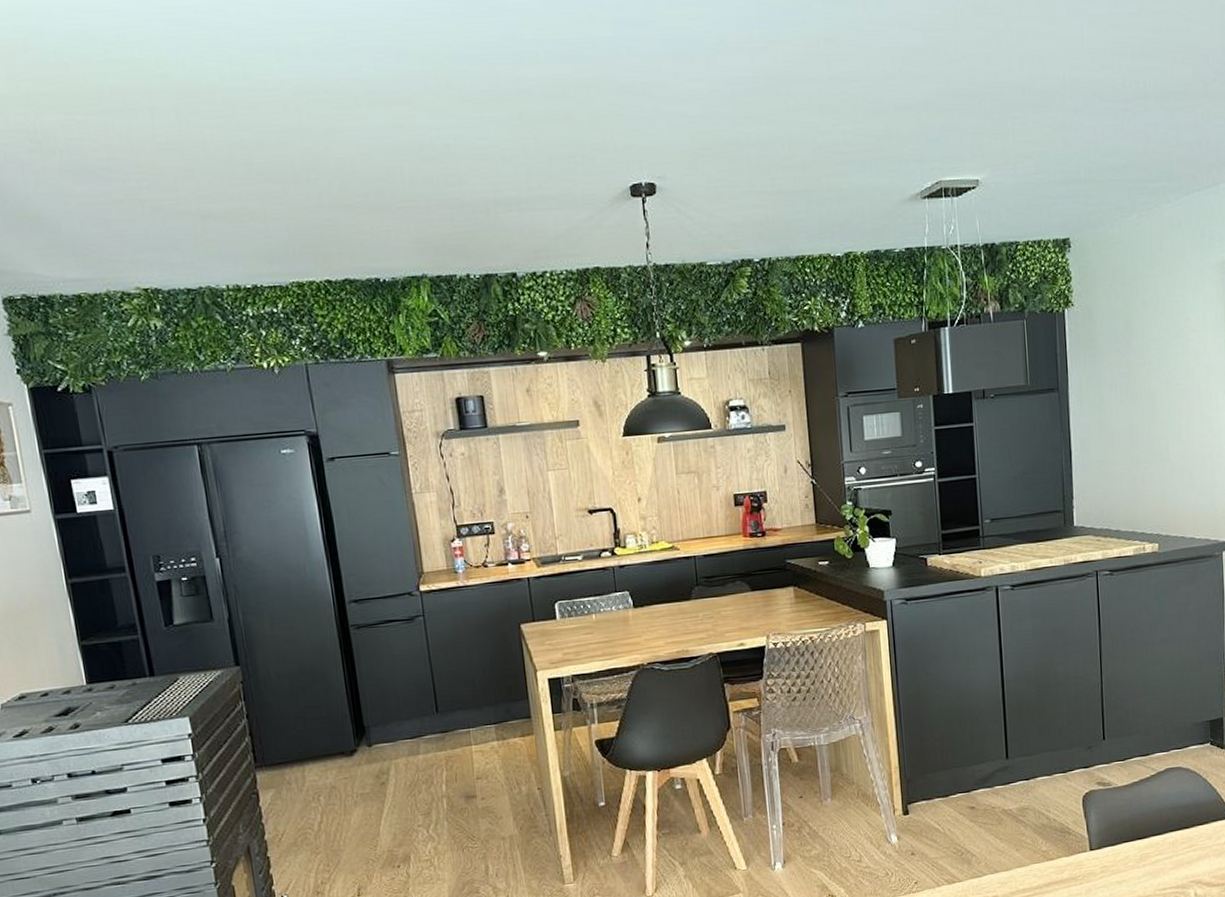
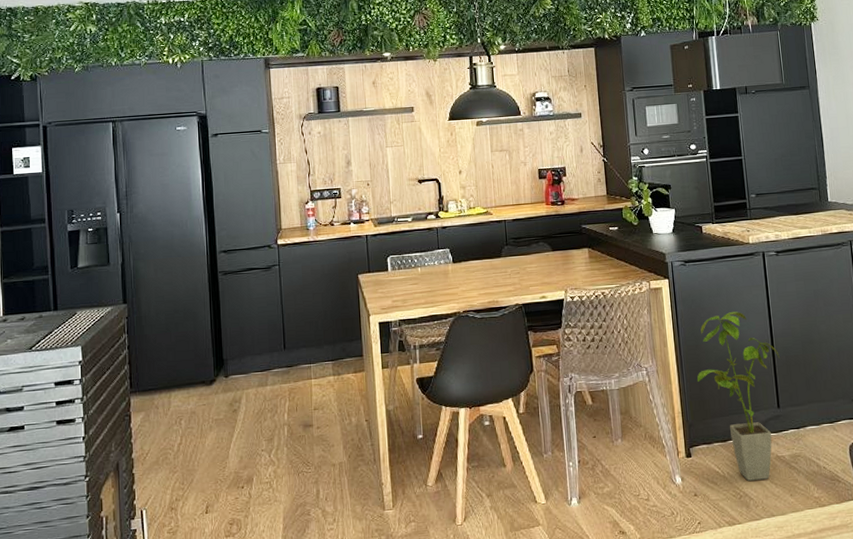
house plant: none [916,654,1011,837] -> present [696,311,780,481]

